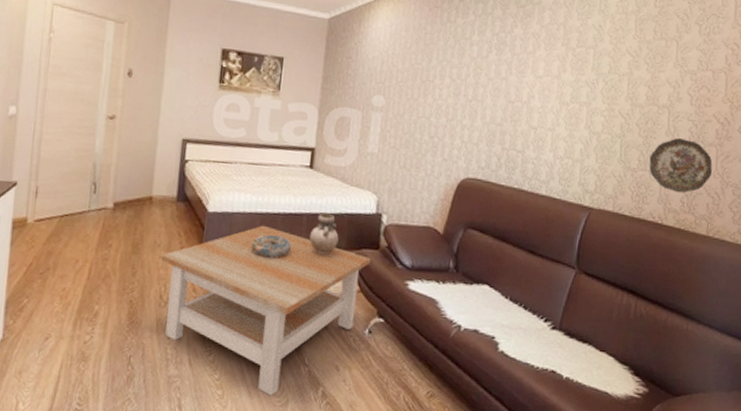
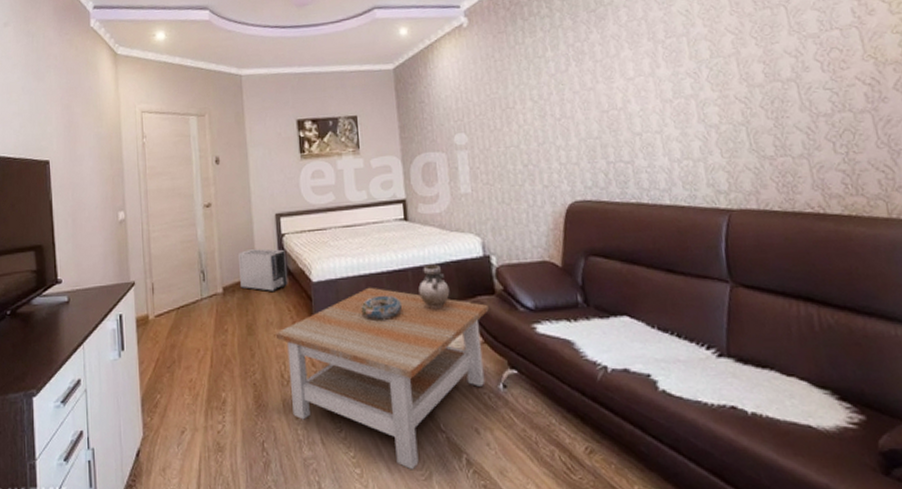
air purifier: none [133,169,186,216] -> present [237,249,289,293]
decorative plate: present [649,138,713,193] -> none [787,111,875,174]

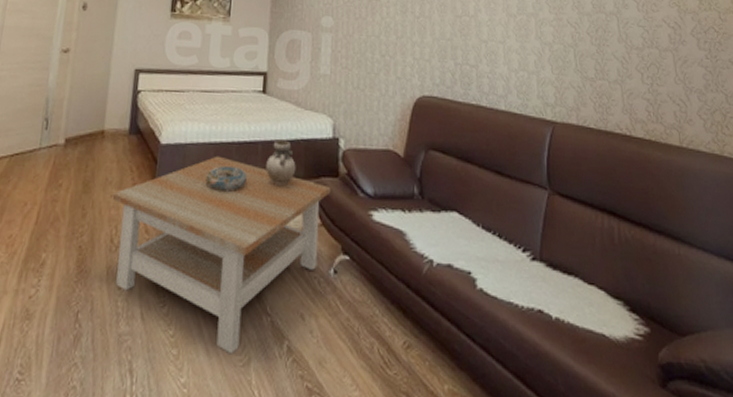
air purifier: present [237,249,289,293] -> none [85,102,138,150]

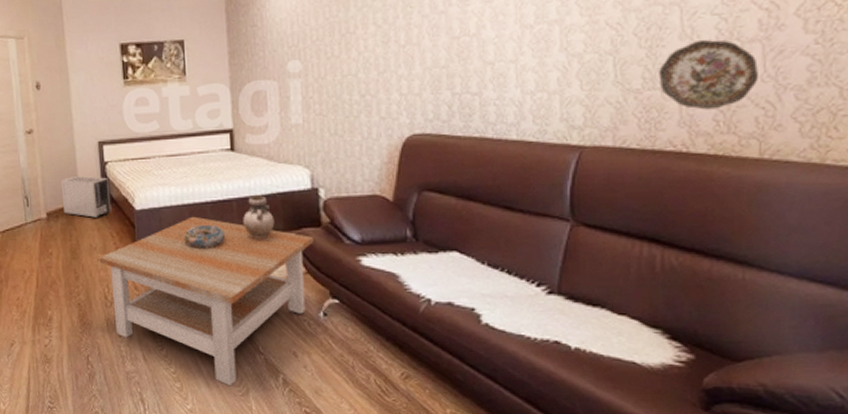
air purifier: none [85,102,138,150] -> present [60,176,112,219]
decorative plate: none [606,45,674,102] -> present [659,40,760,110]

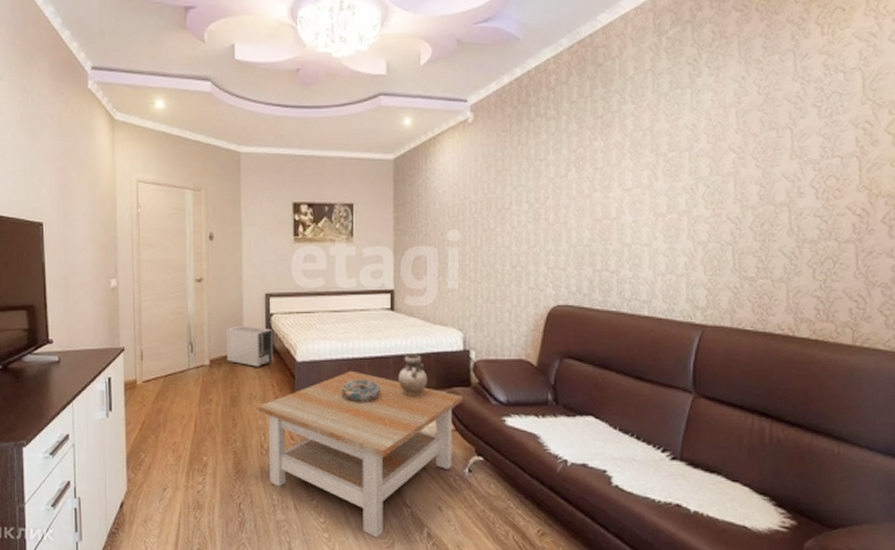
decorative plate: present [659,40,760,110] -> none [770,238,853,300]

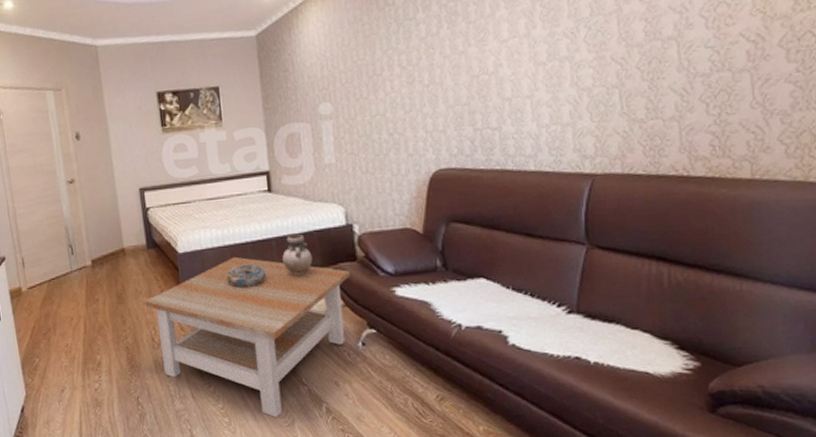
air purifier: present [226,326,274,368] -> none [104,222,155,264]

